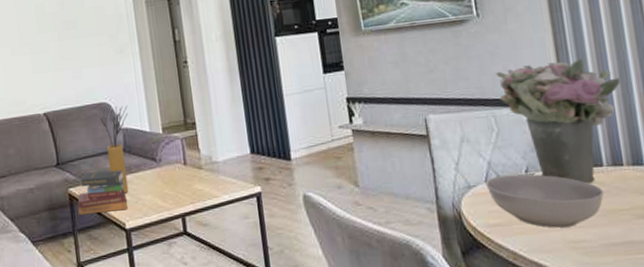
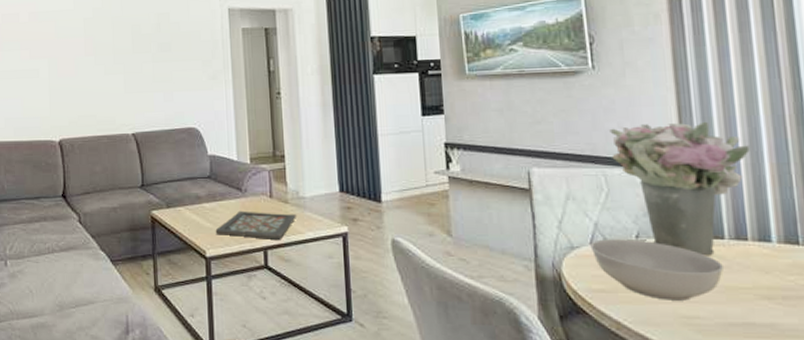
books: present [77,169,127,216] -> none [159,197,209,239]
vase: present [100,105,129,194] -> none [188,131,217,221]
decorative tray: none [133,179,212,206] -> present [215,211,297,239]

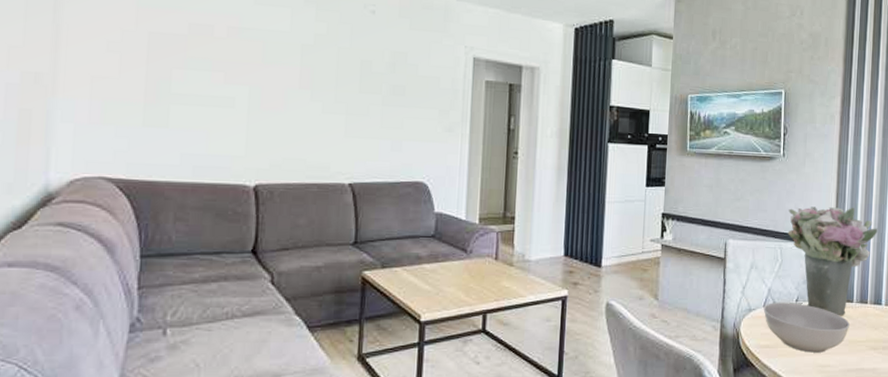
decorative tray: present [215,211,297,239] -> none [433,273,521,303]

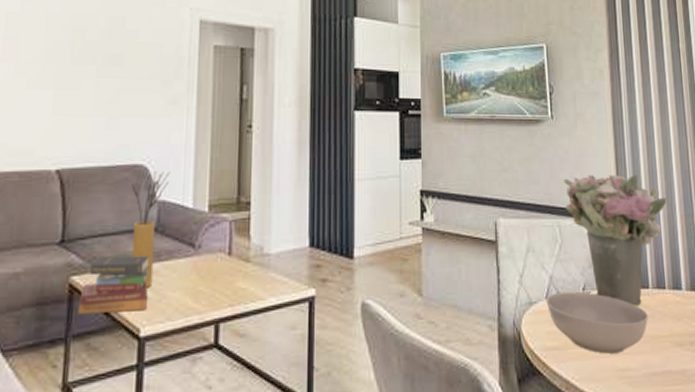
books: none [370,256,429,302] -> present [78,255,149,316]
vase: none [413,186,447,283] -> present [132,170,170,288]

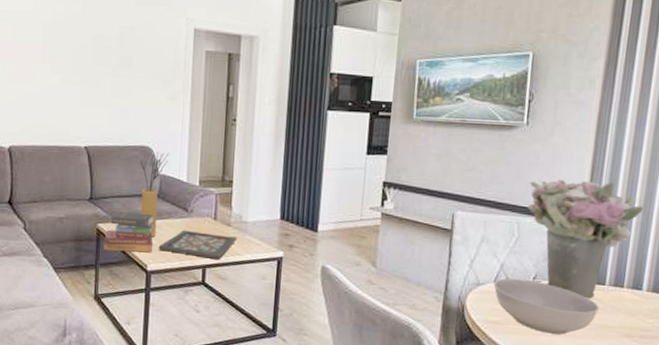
decorative tray: none [155,273,259,309] -> present [158,230,238,259]

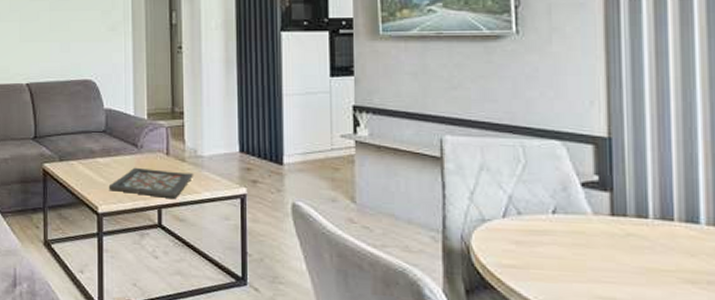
books: present [104,212,154,253] -> none [51,150,102,194]
vase: present [140,150,170,237] -> none [84,84,114,176]
bowl: present [493,278,599,335] -> none [503,213,645,281]
flower bouquet: present [527,180,644,299] -> none [531,93,683,236]

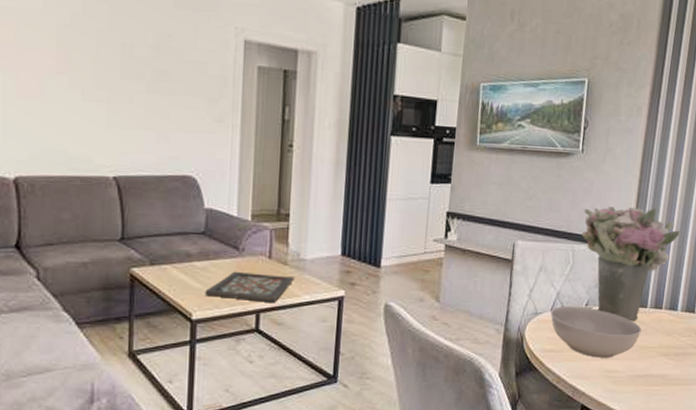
bowl: none [503,213,645,281] -> present [550,306,642,358]
flower bouquet: none [531,93,683,236] -> present [581,207,680,322]

